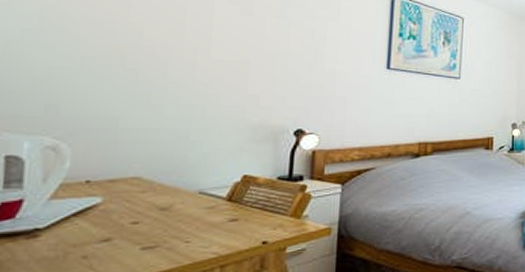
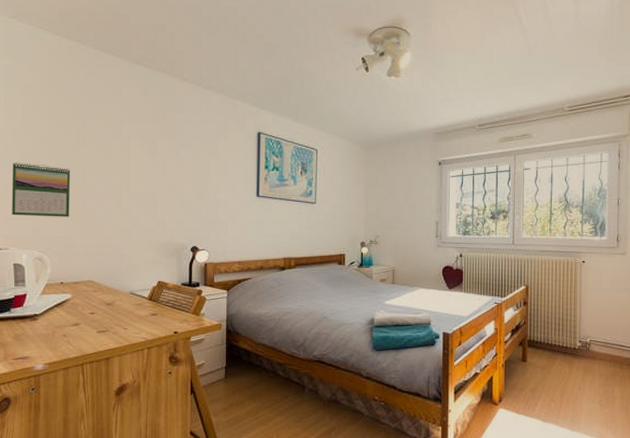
calendar: none [11,13,119,91] -> present [12,162,71,217]

